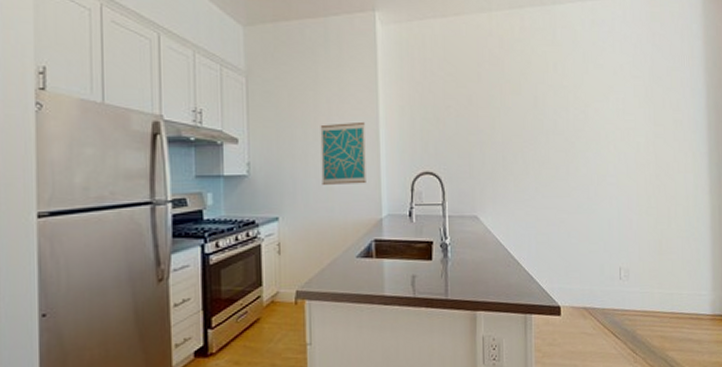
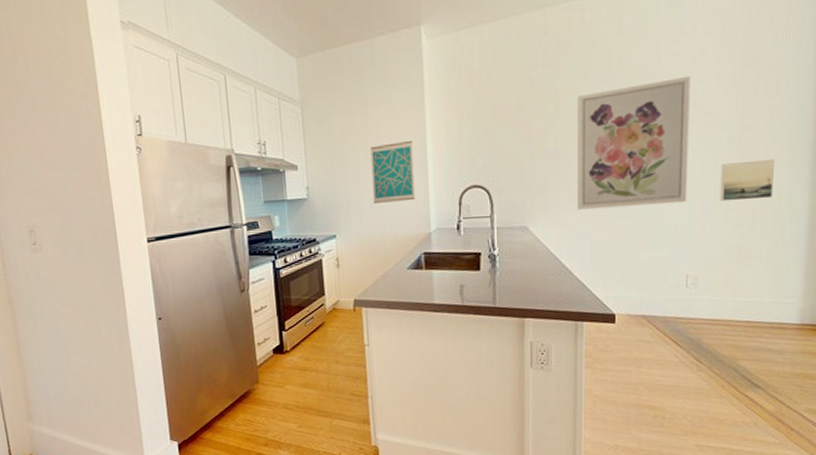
wall art: none [520,86,616,202] -> present [577,75,691,210]
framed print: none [641,164,682,200] -> present [719,159,774,202]

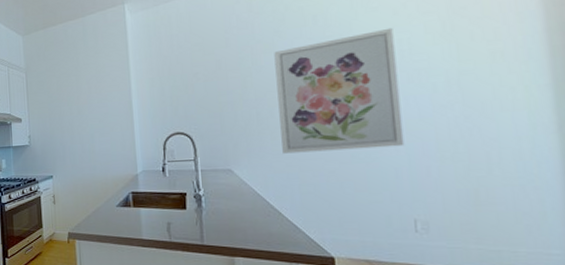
wall art: present [370,140,415,203] -> none [82,95,123,149]
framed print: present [719,159,774,202] -> none [440,101,510,145]

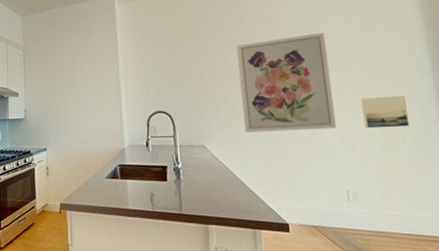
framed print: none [440,101,510,145] -> present [360,95,409,129]

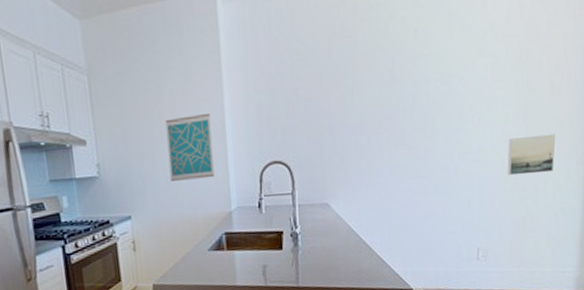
wall art: none [75,75,111,124] -> present [165,112,214,181]
wall art: present [237,32,337,133] -> none [375,50,481,186]

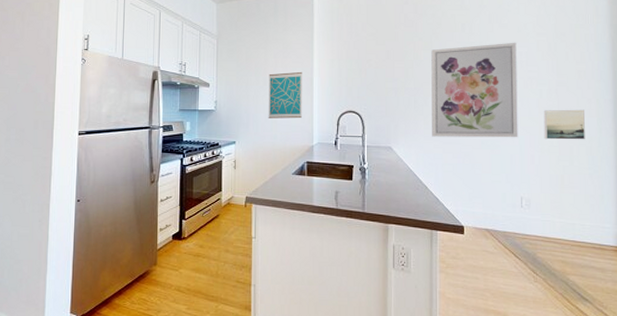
wall art: none [375,50,481,186] -> present [431,42,518,138]

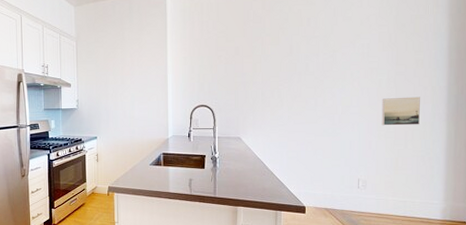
wall art: present [268,71,302,119] -> none [126,69,158,115]
wall art: present [431,42,518,138] -> none [278,34,359,127]

